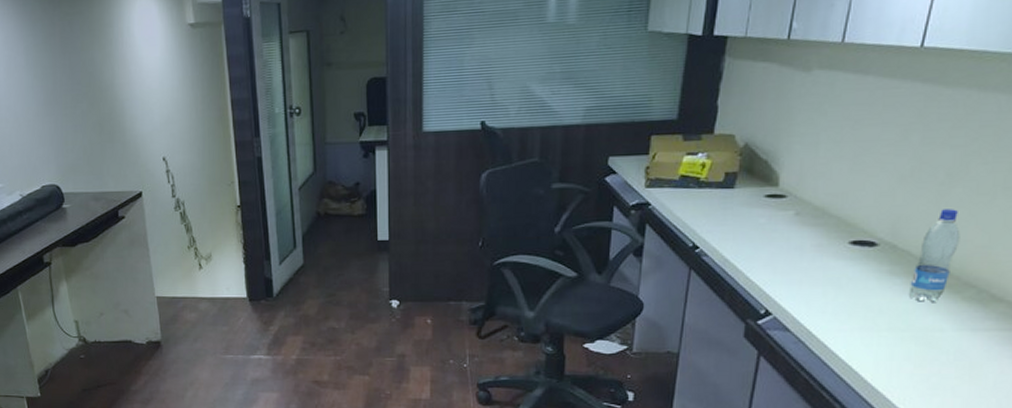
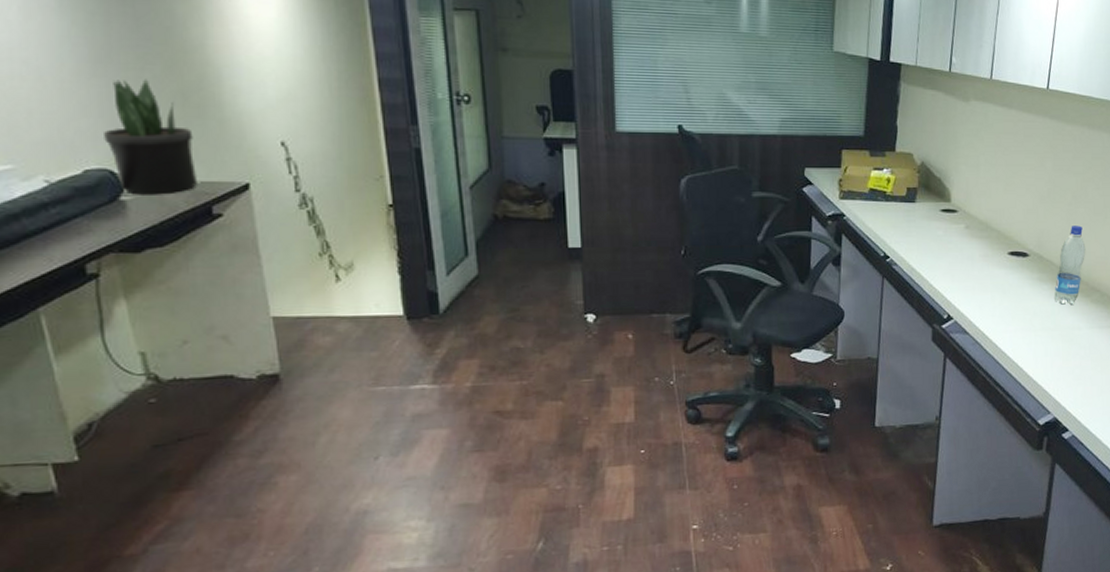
planter: none [53,114,110,203] -> present [104,79,199,195]

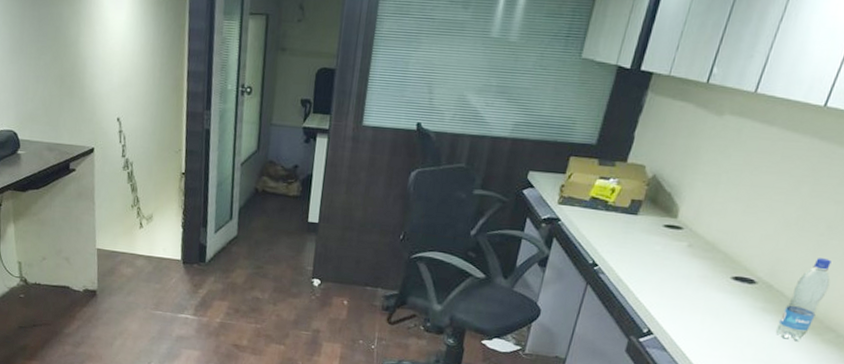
planter: present [104,79,199,195] -> none [13,66,64,152]

